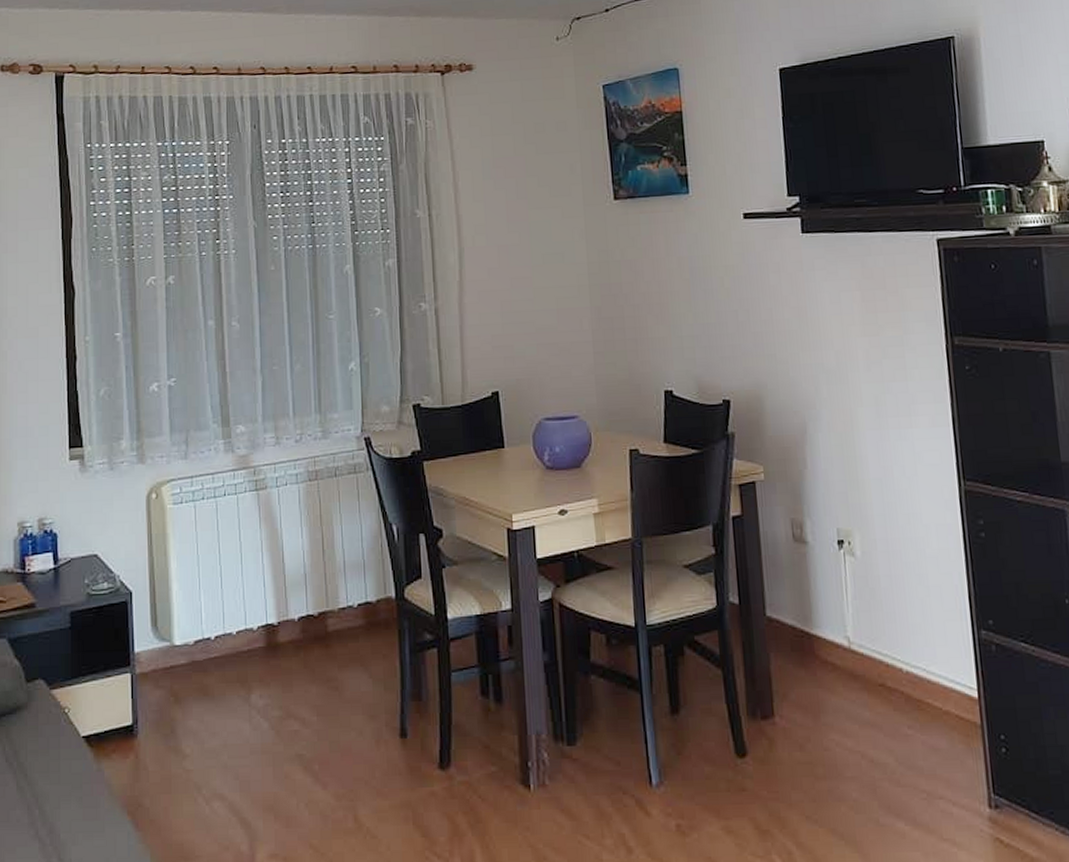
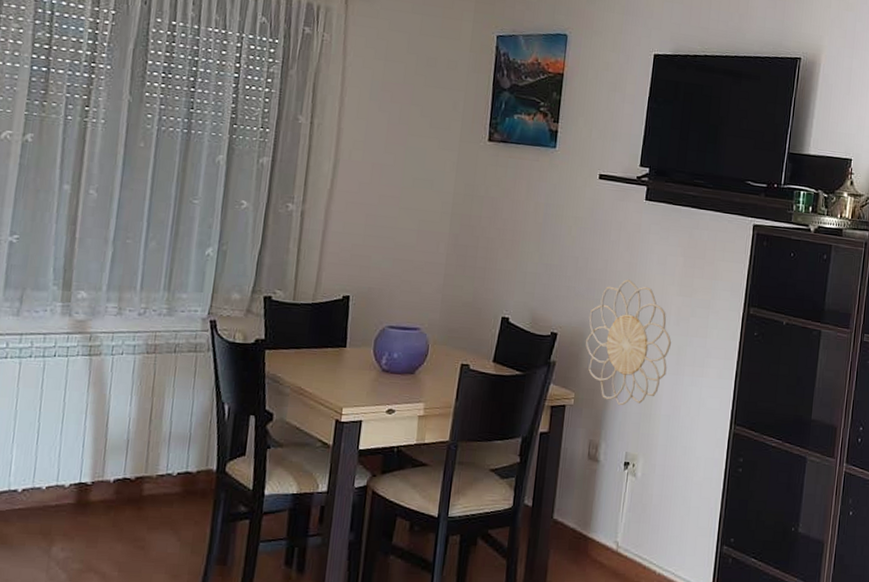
decorative wall piece: none [762,326,867,475] -> present [585,279,672,406]

